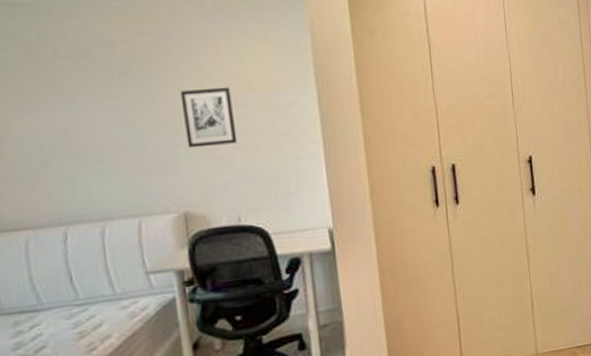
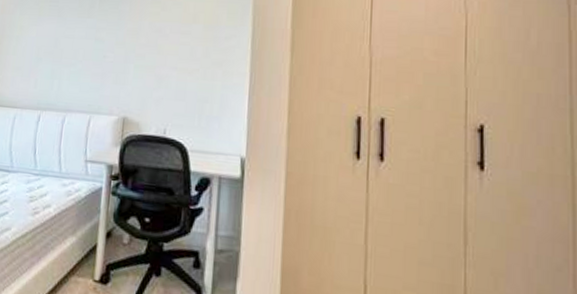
wall art: present [180,87,238,148] -> none [137,17,179,66]

